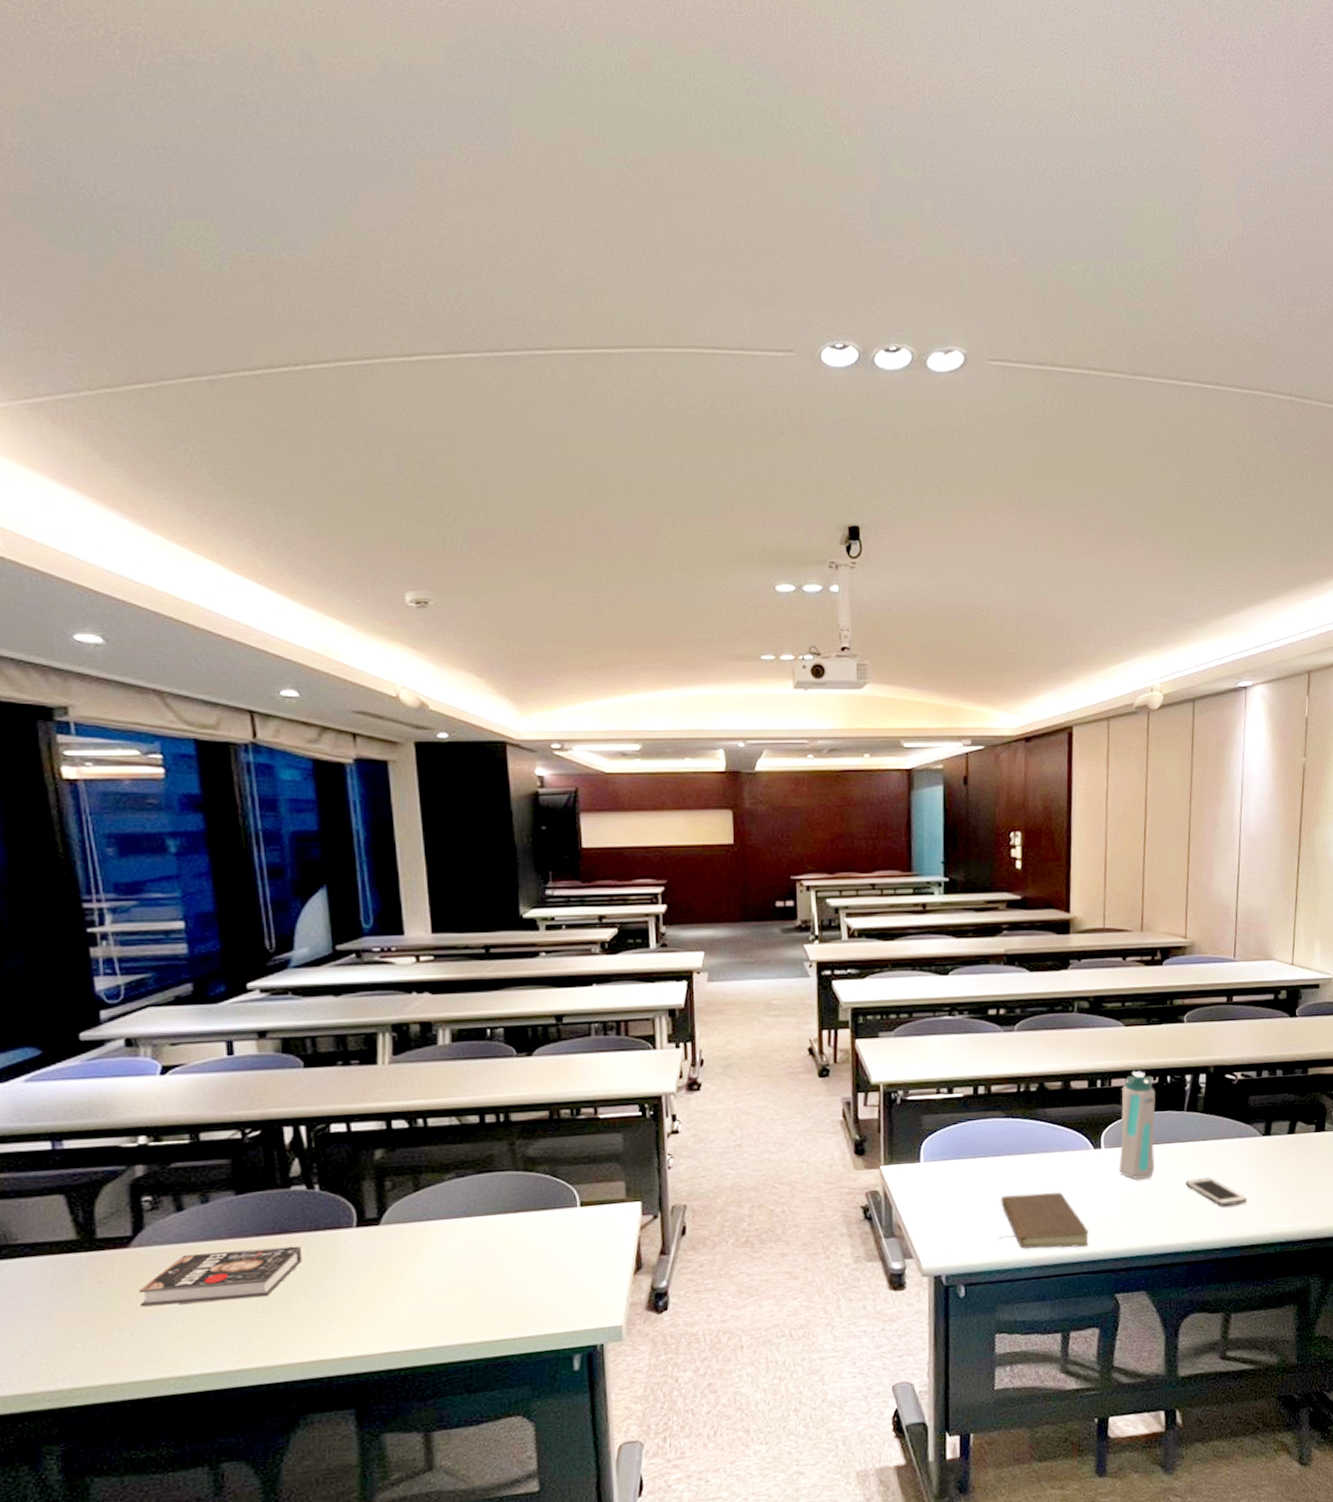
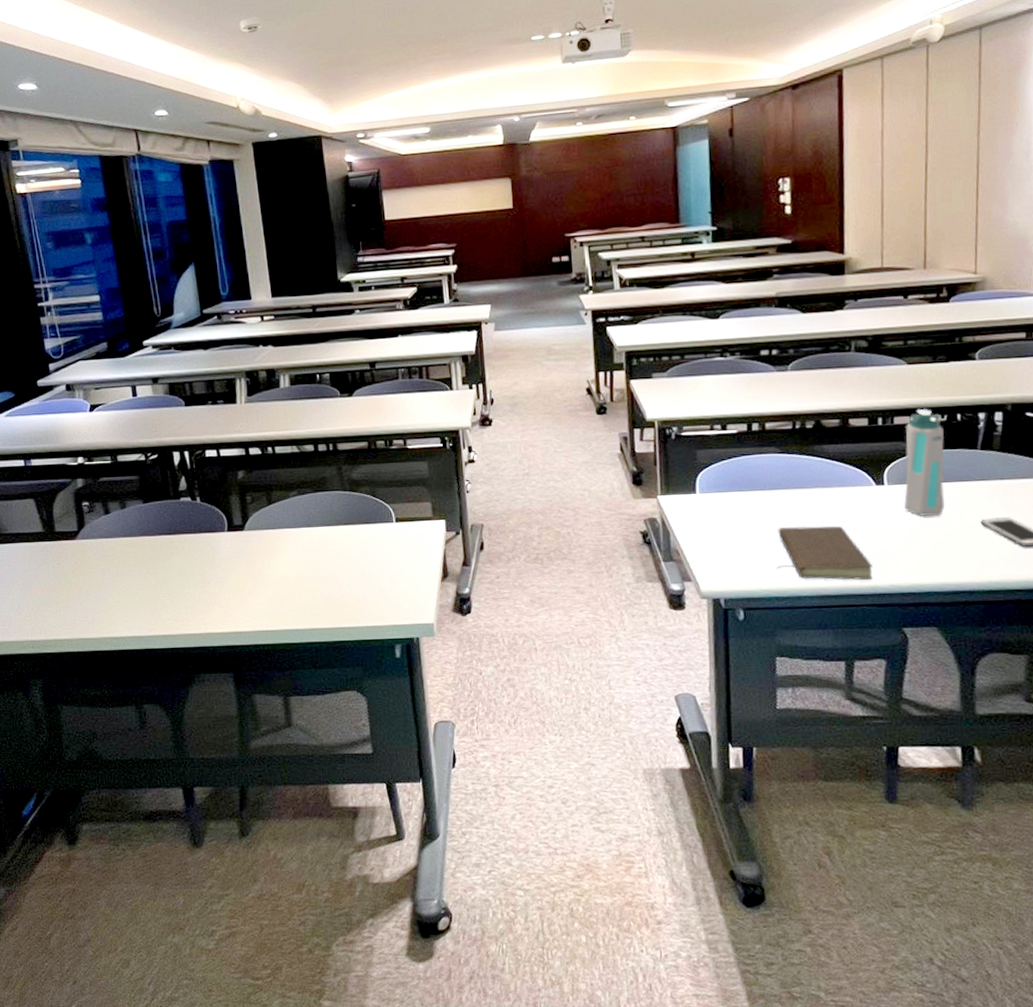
book: present [138,1245,303,1307] -> none [83,544,191,584]

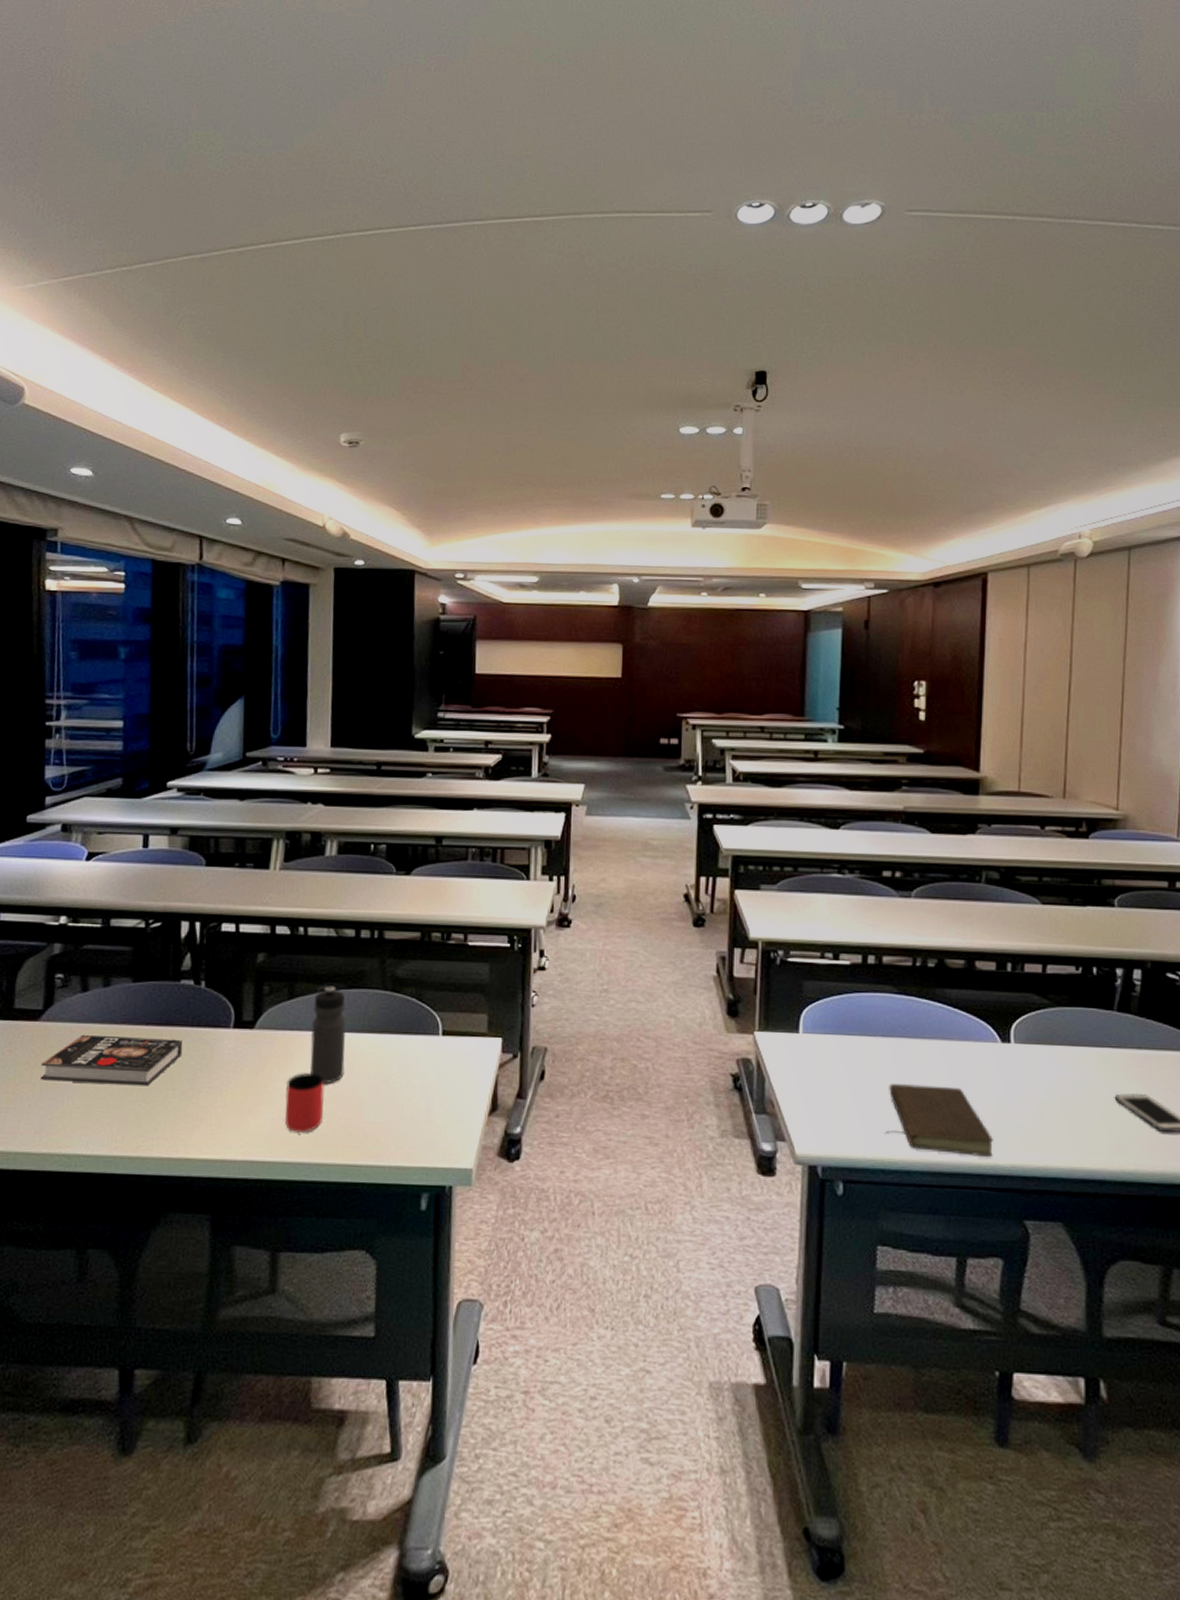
book: none [83,544,191,584] -> present [40,1035,183,1086]
cup: none [276,561,309,607] -> present [284,1073,325,1133]
water bottle: none [288,491,321,567] -> present [310,986,346,1083]
water bottle: present [904,409,945,516] -> none [1032,957,1078,1085]

